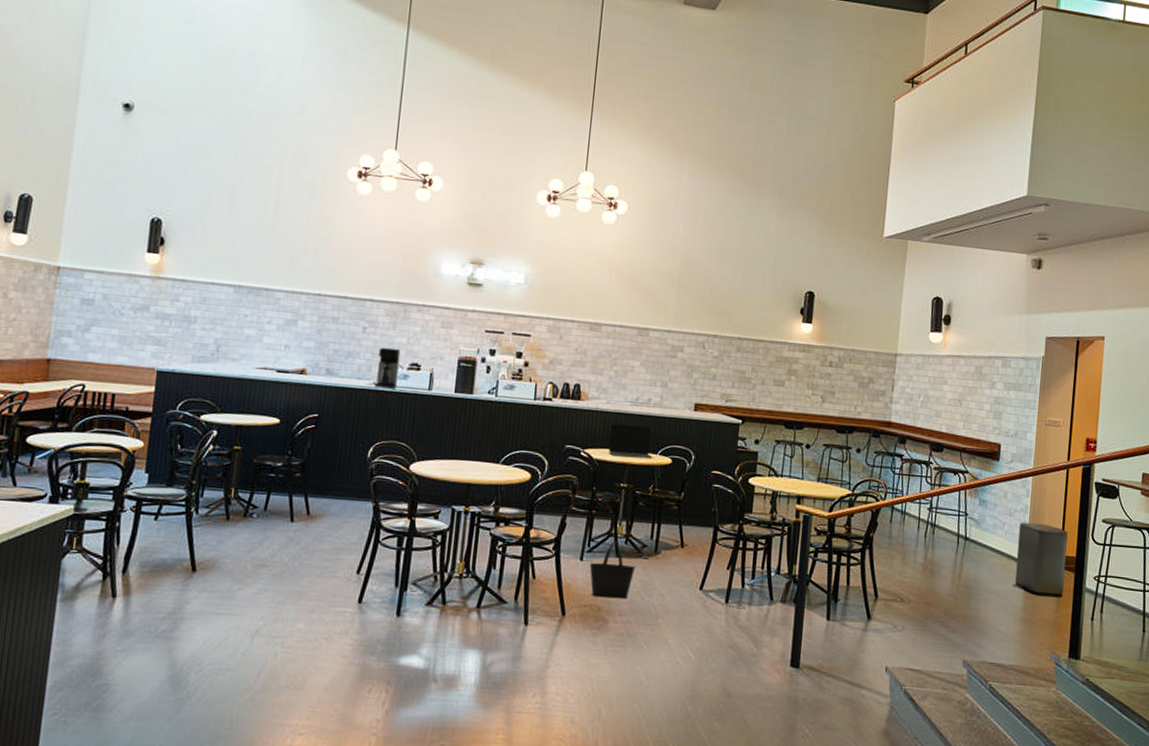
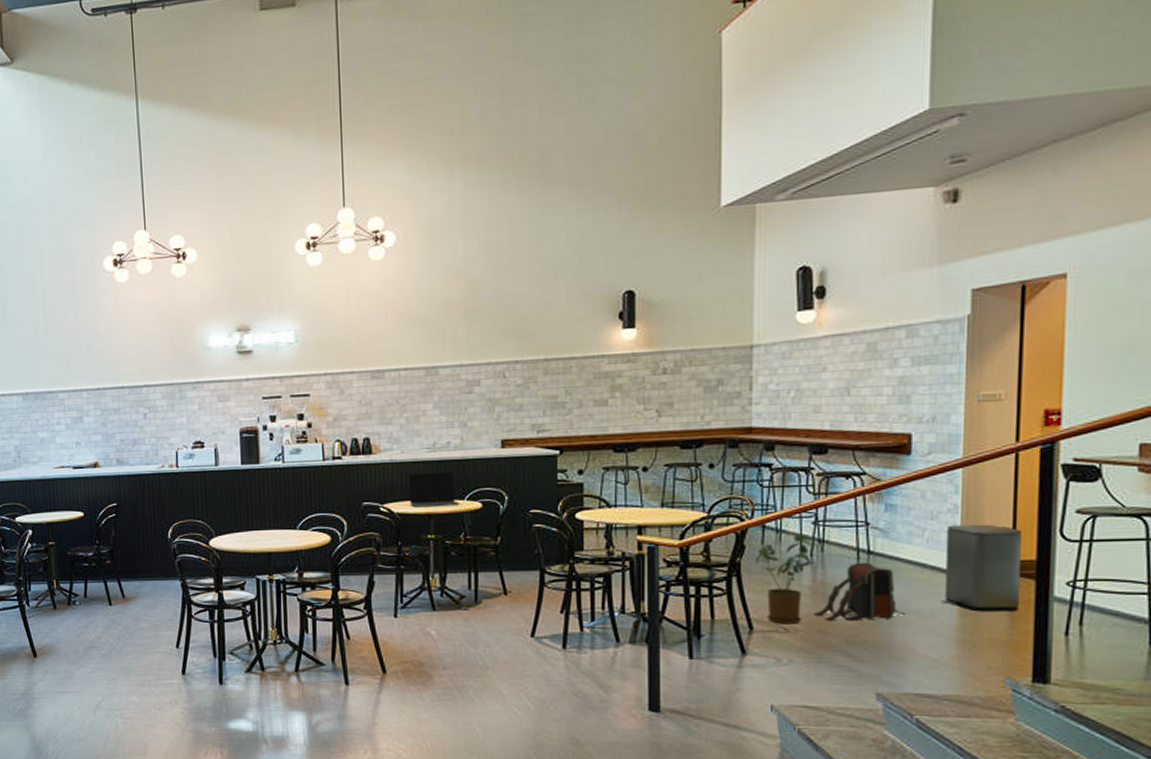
coffee maker: present [373,347,401,389] -> none [162,429,185,470]
shopping bag: present [589,539,636,598] -> none [405,593,456,652]
house plant: none [884,516,930,596] -> present [756,533,817,624]
backpack: none [924,546,988,597] -> present [814,562,905,621]

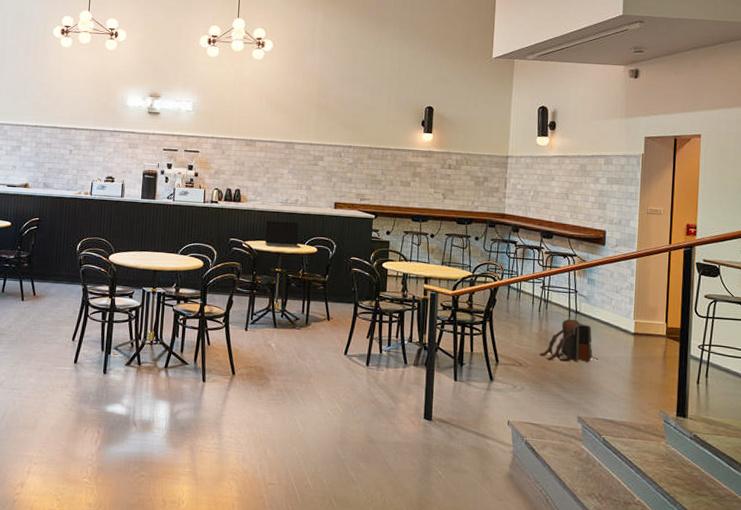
house plant: present [756,533,817,624] -> none [503,294,544,361]
pedal bin: present [942,524,1022,612] -> none [621,298,672,364]

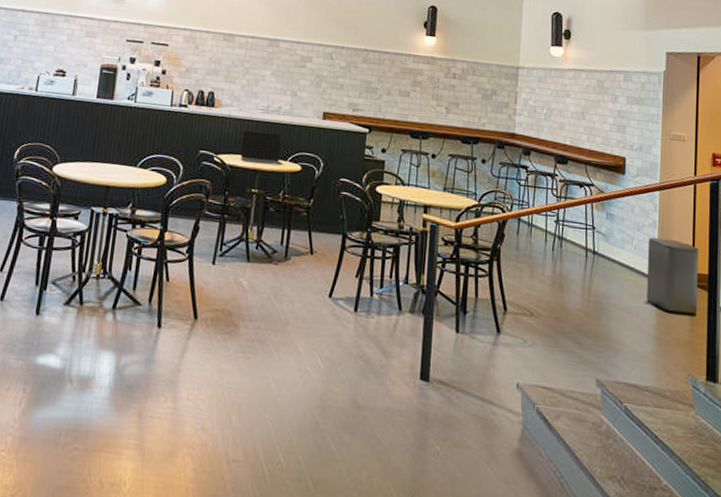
backpack: present [540,319,598,362] -> none [553,260,619,313]
pedal bin: none [621,298,672,364] -> present [644,237,698,317]

